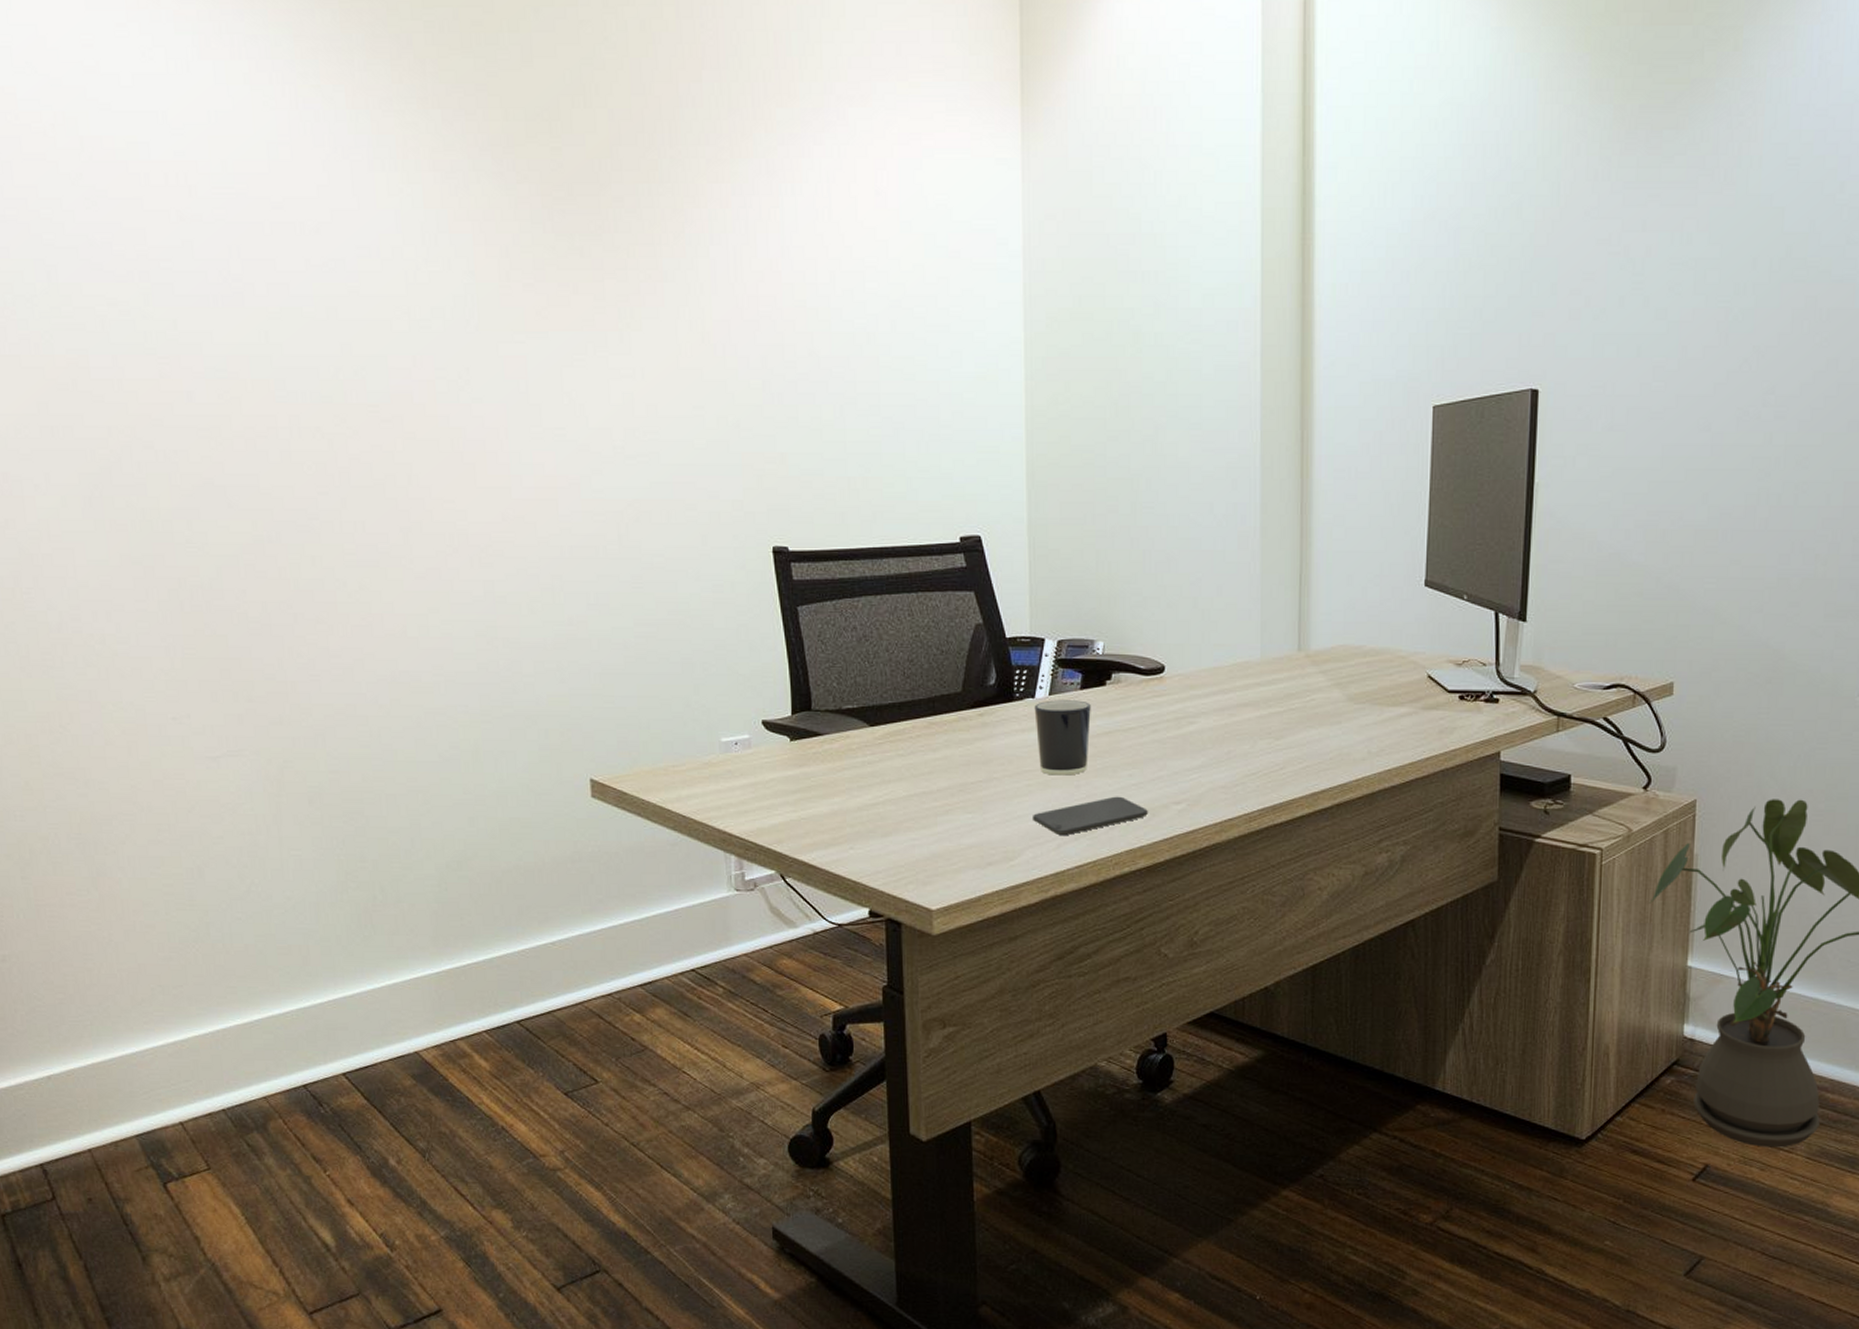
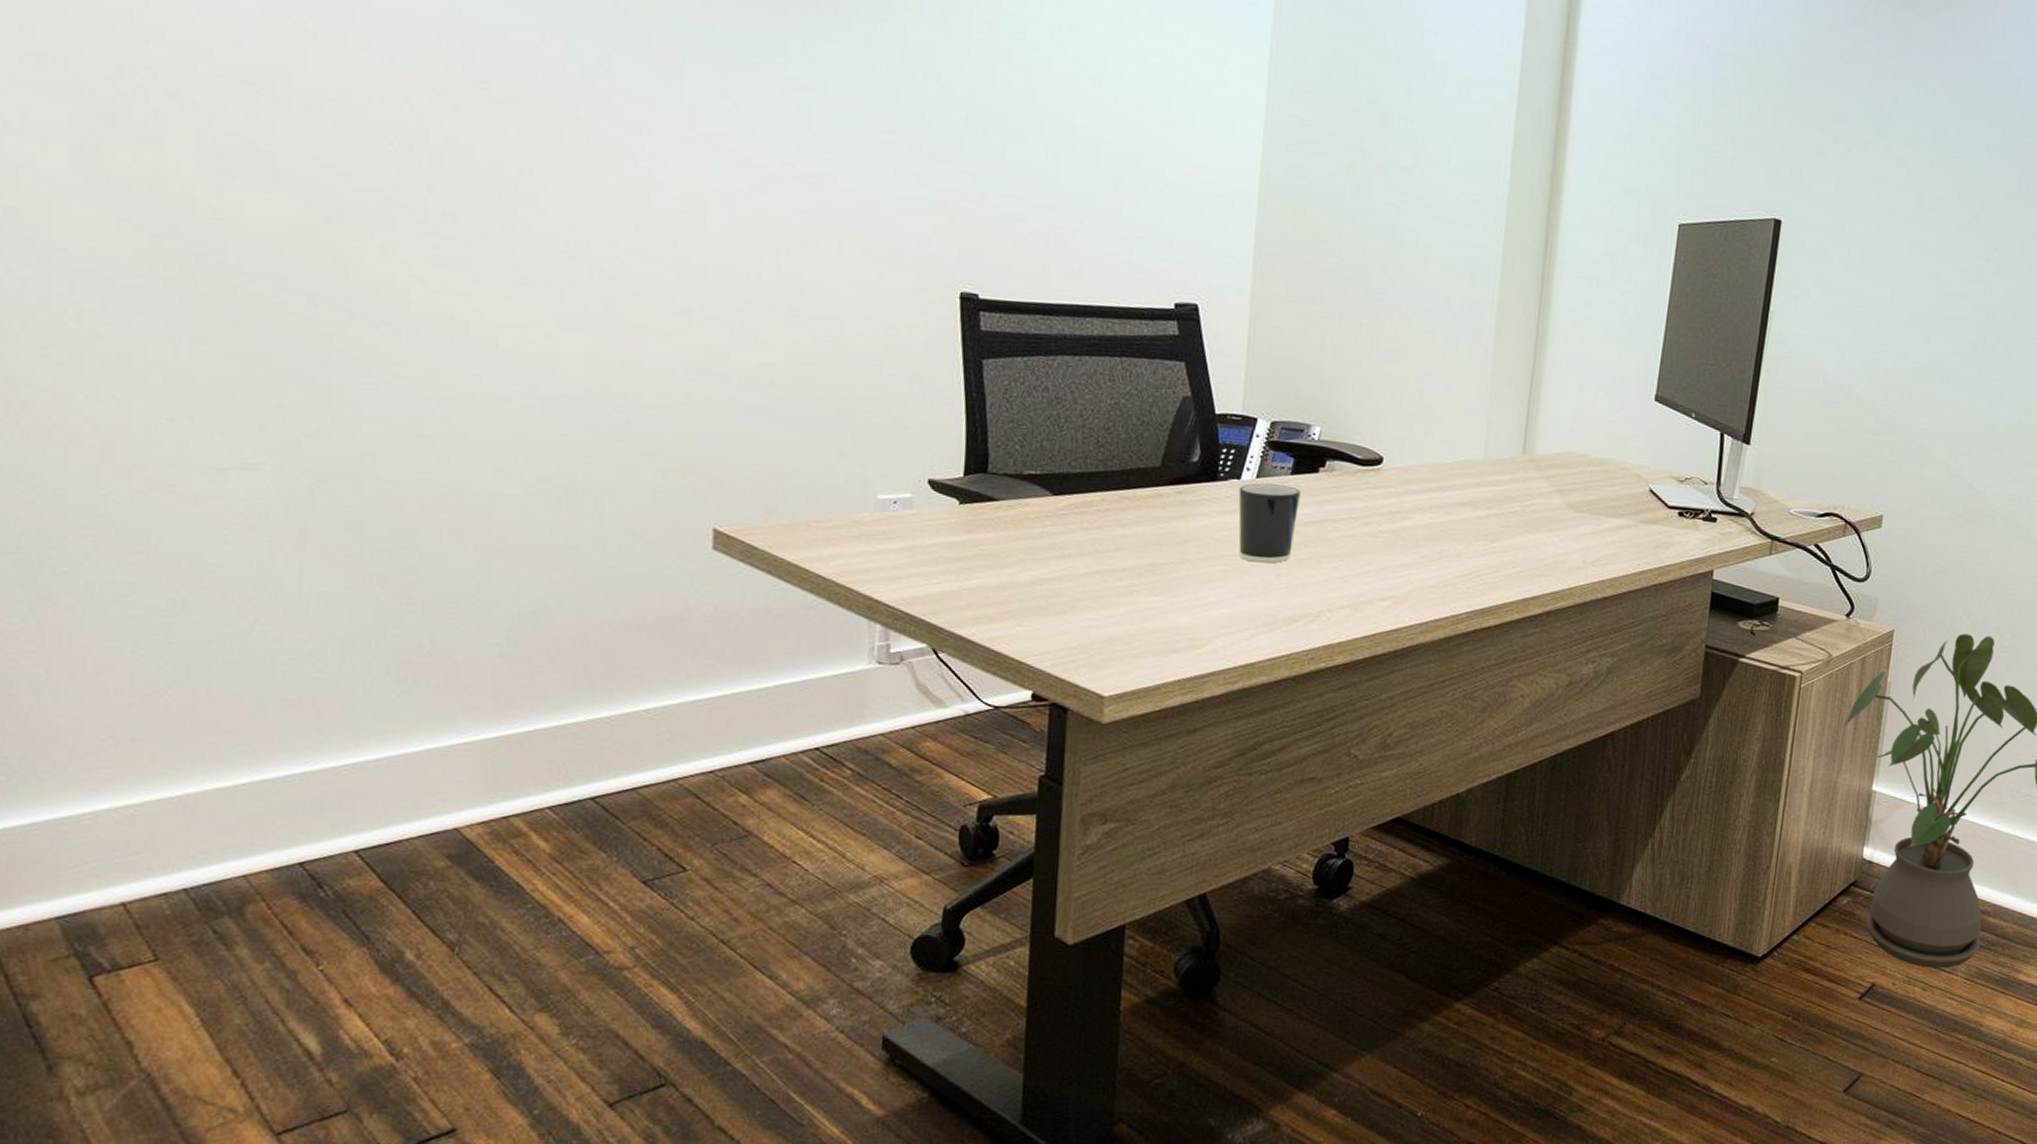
smartphone: present [1031,796,1148,836] -> none [1224,588,1351,626]

